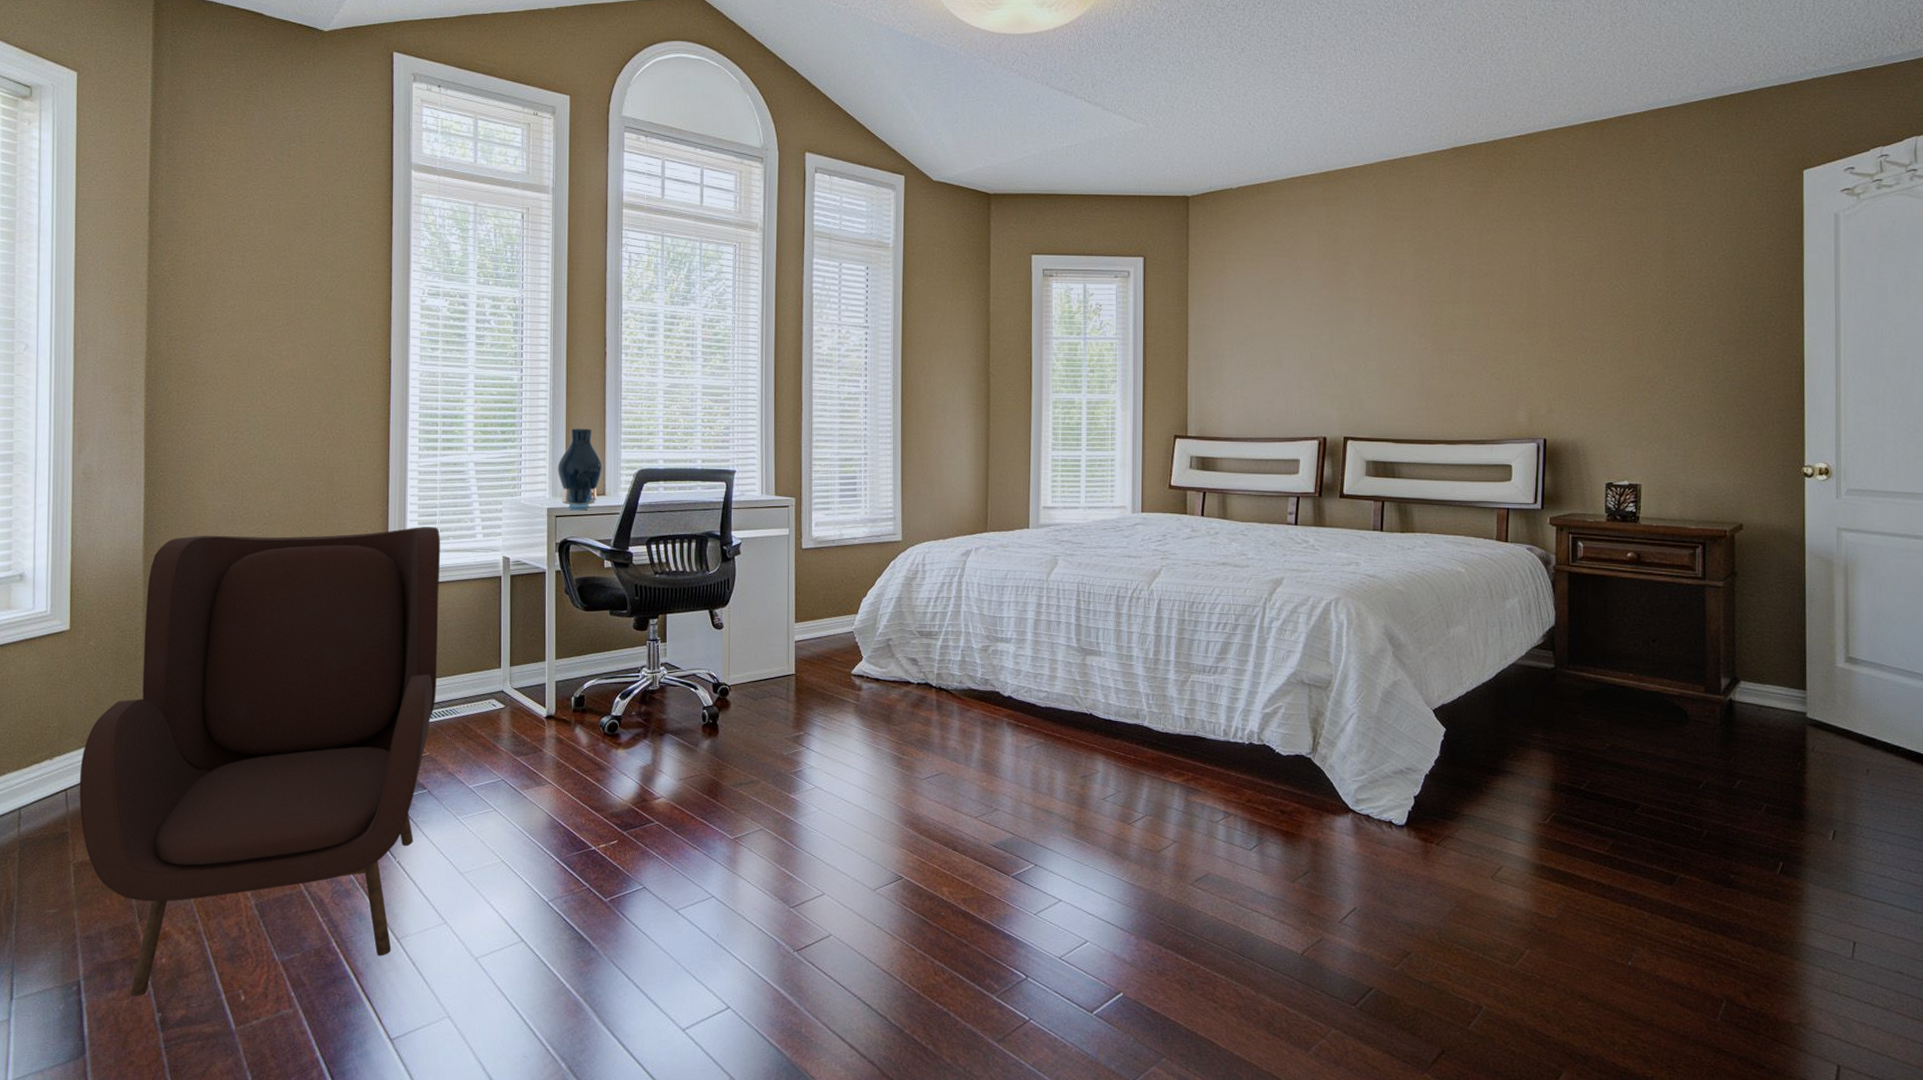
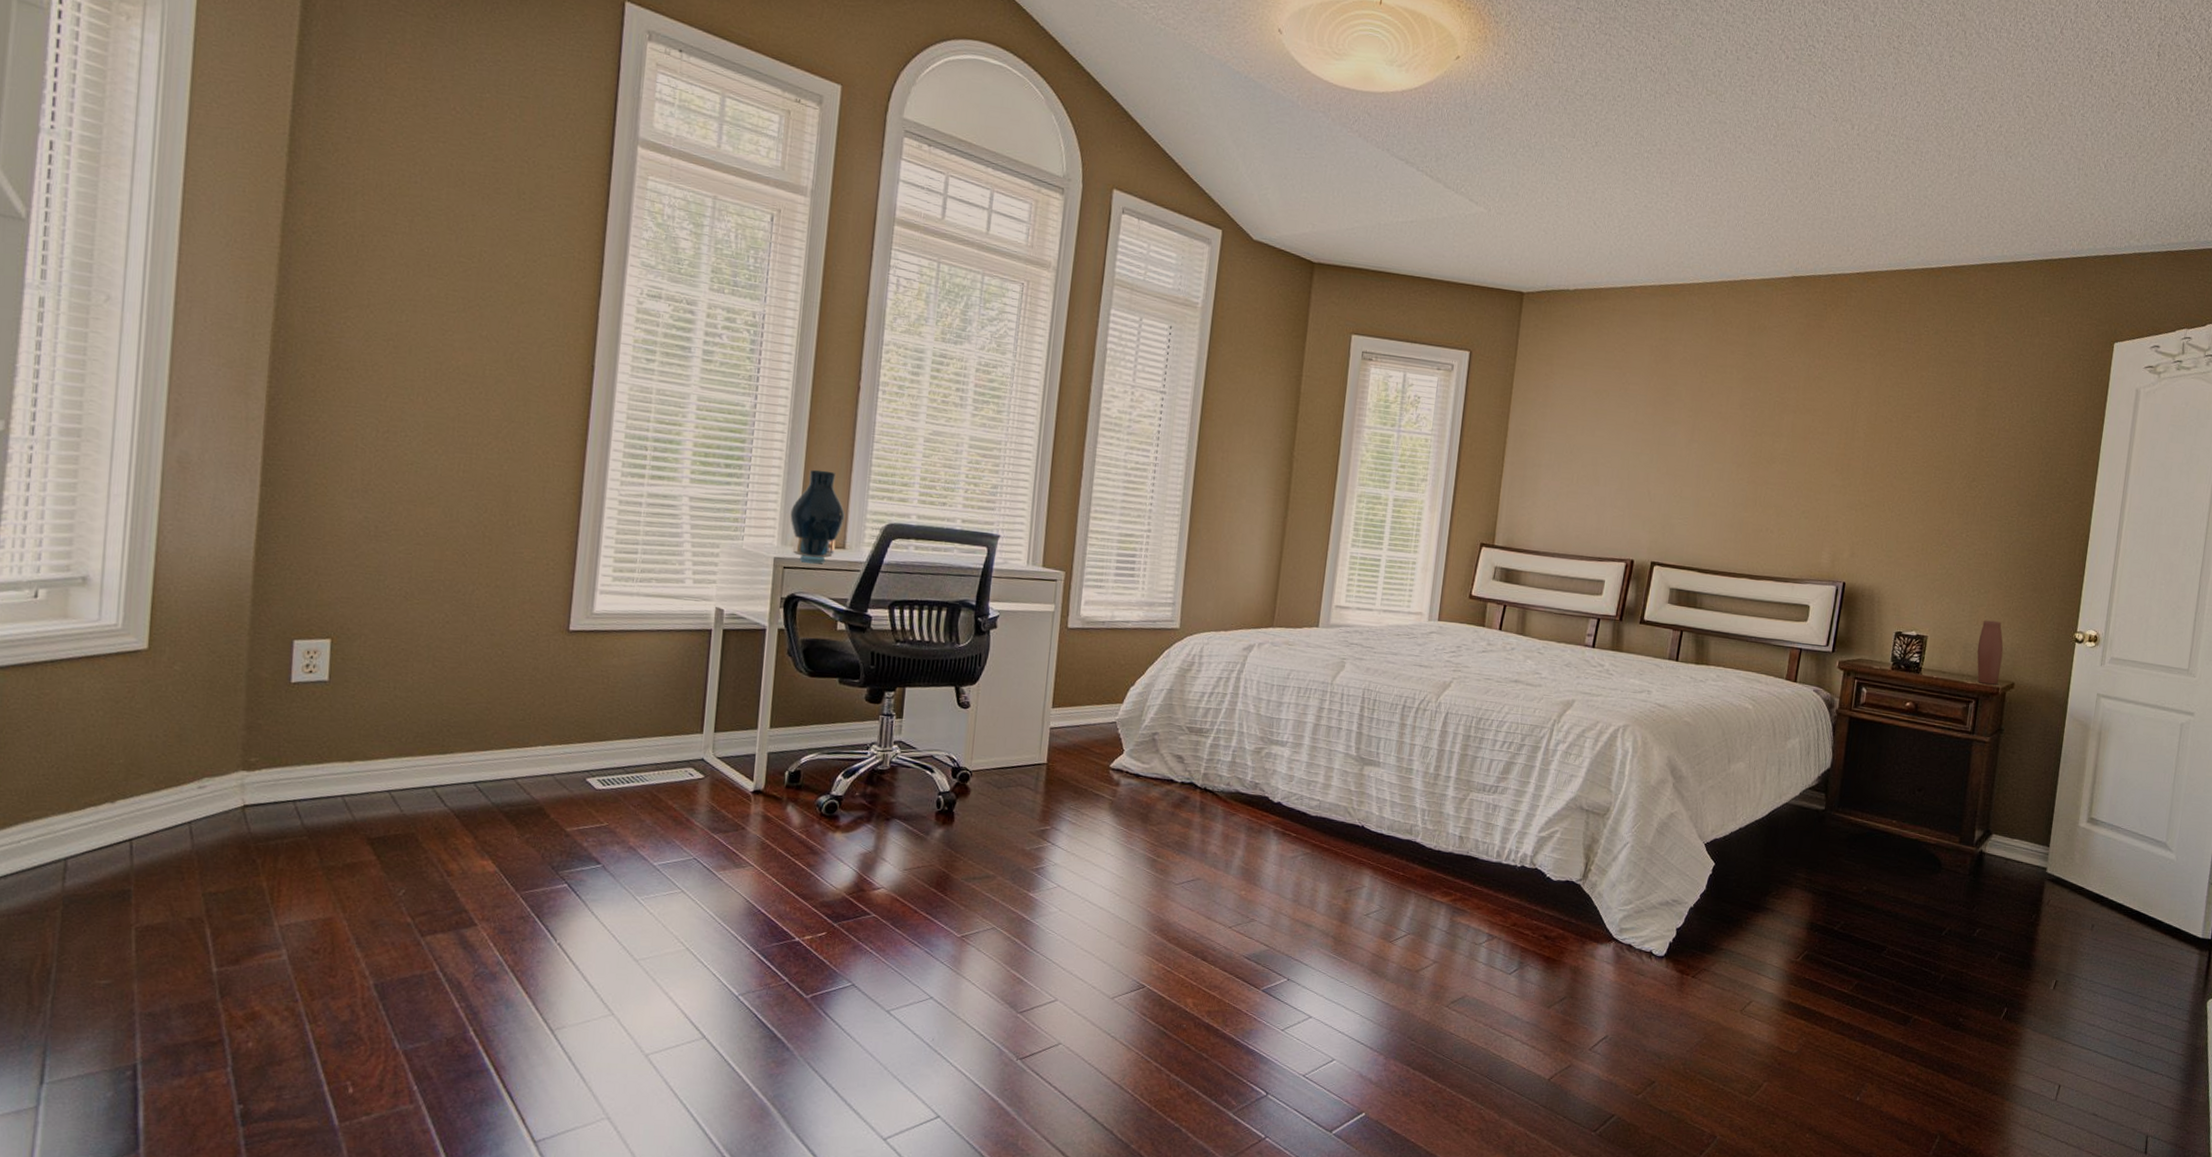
armchair: present [79,527,441,997] -> none [148,550,641,1085]
vase: none [1697,463,1726,528] -> present [1977,620,2004,685]

